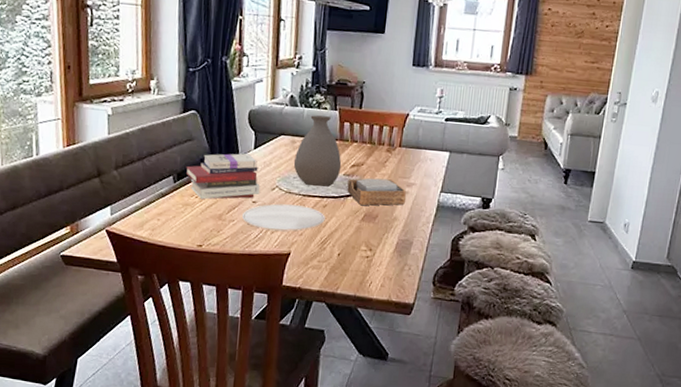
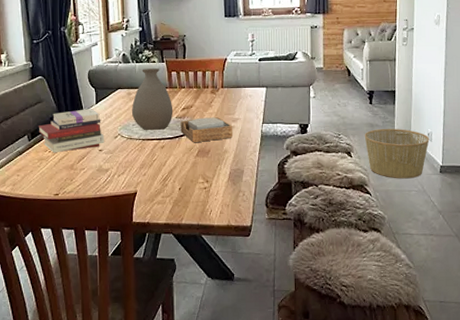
plate: present [242,203,325,232] -> none [91,149,164,174]
basket: none [553,213,626,272] -> present [364,129,430,179]

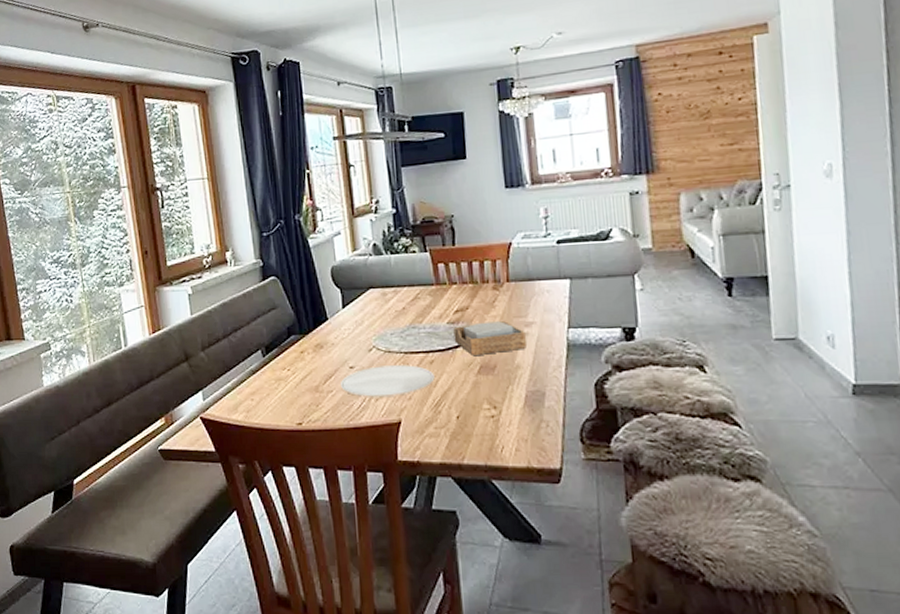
books: present [38,109,105,152] -> none [273,315,356,371]
plate: none [91,149,164,174] -> present [341,365,435,398]
vase: present [131,68,173,131] -> none [388,260,443,342]
basket: present [364,129,430,179] -> none [723,331,831,404]

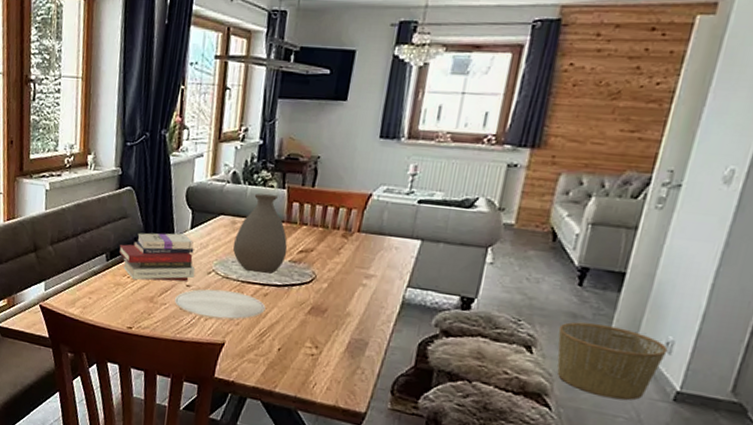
books: none [273,315,356,371] -> present [118,232,196,281]
vase: none [388,260,443,342] -> present [232,193,288,274]
napkin holder: present [453,321,526,357] -> none [292,265,363,300]
basket: none [723,331,831,404] -> present [557,322,668,400]

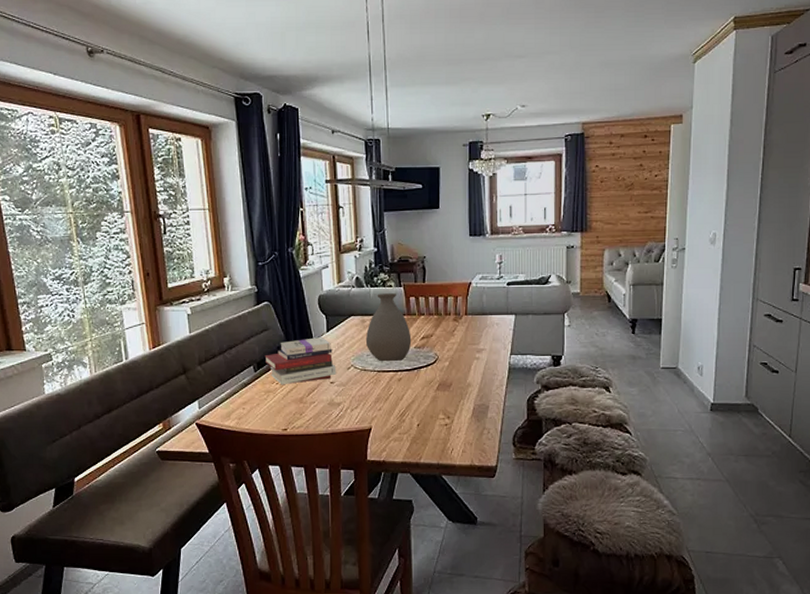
plate: present [175,289,266,320] -> none [322,381,401,409]
basket: present [557,322,668,400] -> none [625,361,700,417]

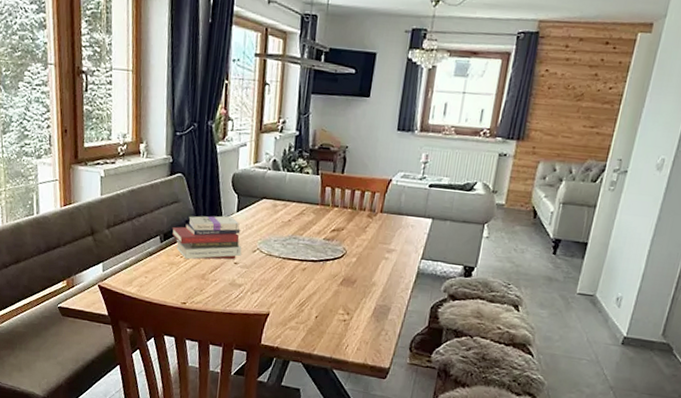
vase: present [365,293,412,362] -> none [274,179,322,251]

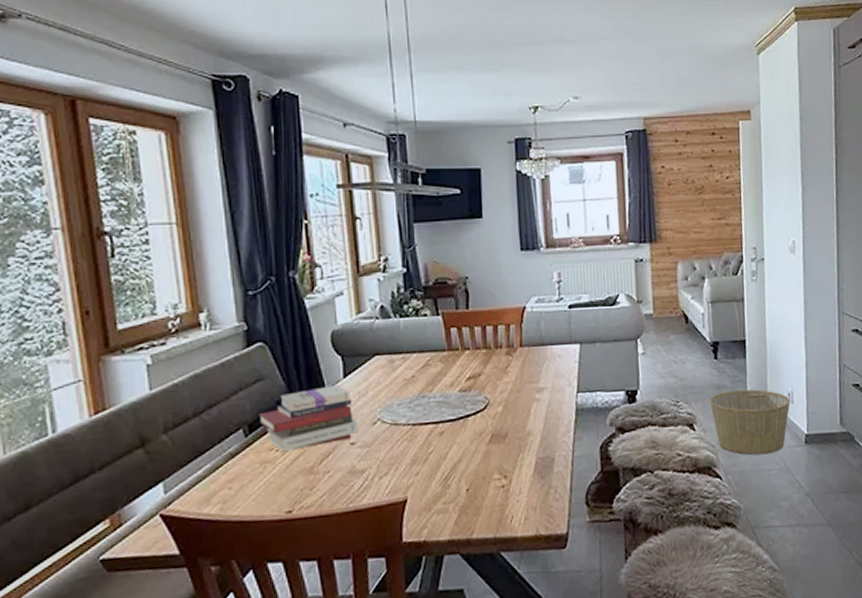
basket: none [537,284,618,346] -> present [709,389,791,455]

